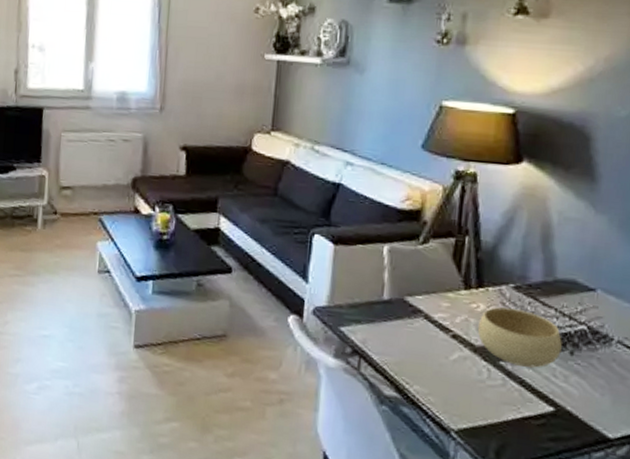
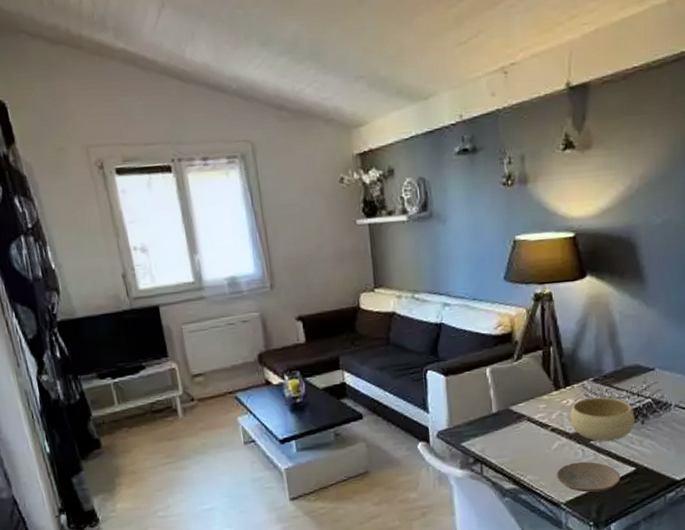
plate: none [450,382,534,428] -> present [556,461,621,493]

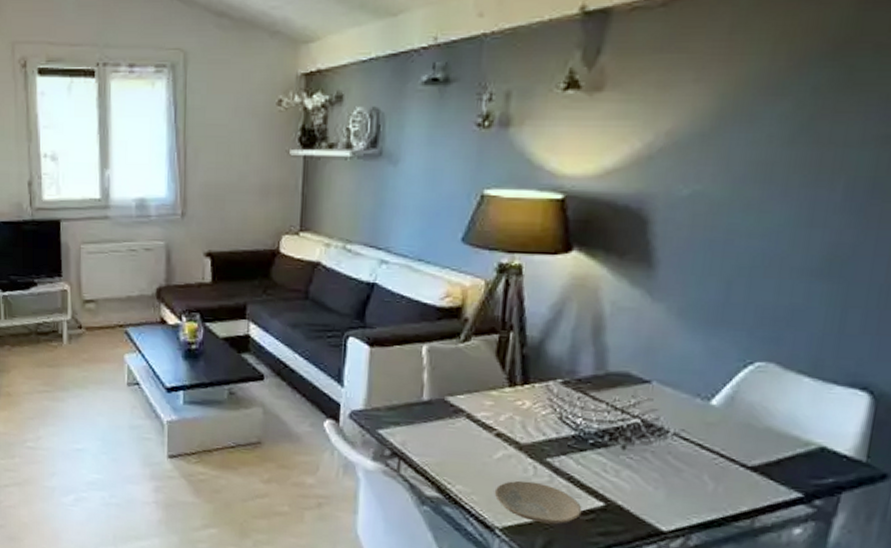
bowl: present [569,397,635,442] -> none [522,403,614,464]

